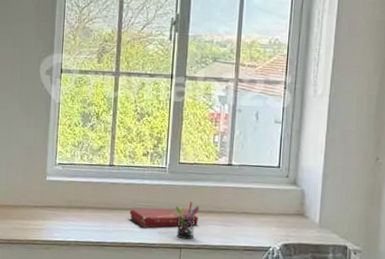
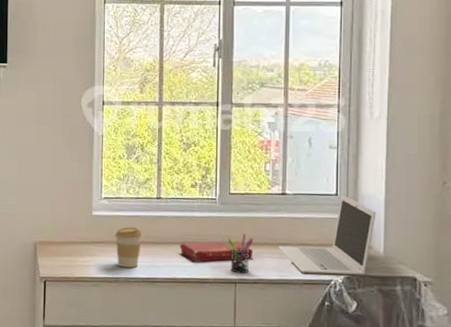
coffee cup: none [68,192,94,232] -> present [115,227,143,268]
laptop: none [222,166,314,243] -> present [278,194,376,275]

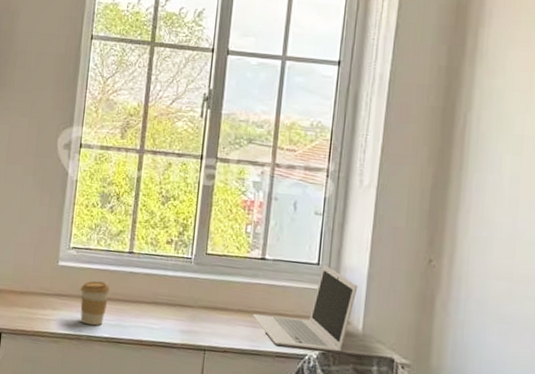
book: present [179,240,254,262] -> none [148,302,227,326]
pen holder: present [228,234,254,274] -> none [200,298,228,341]

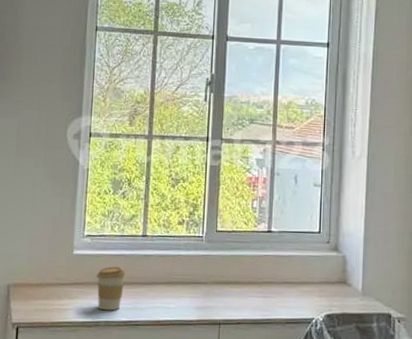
laptop: present [253,264,358,352] -> none [263,232,356,313]

